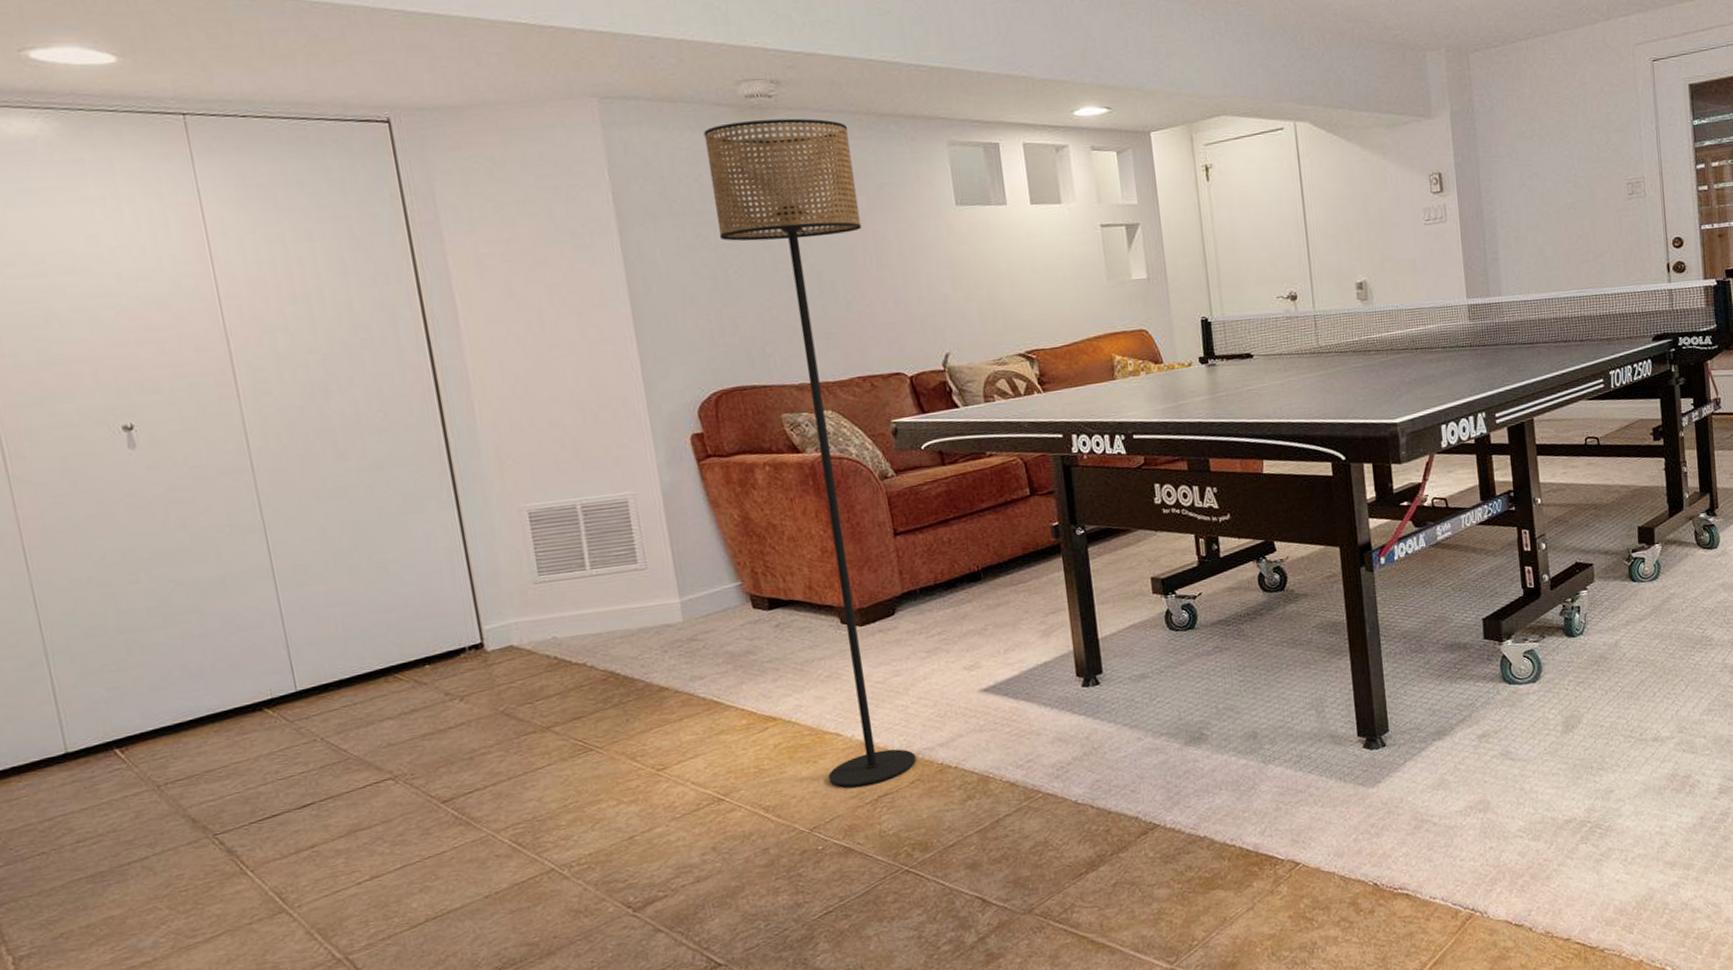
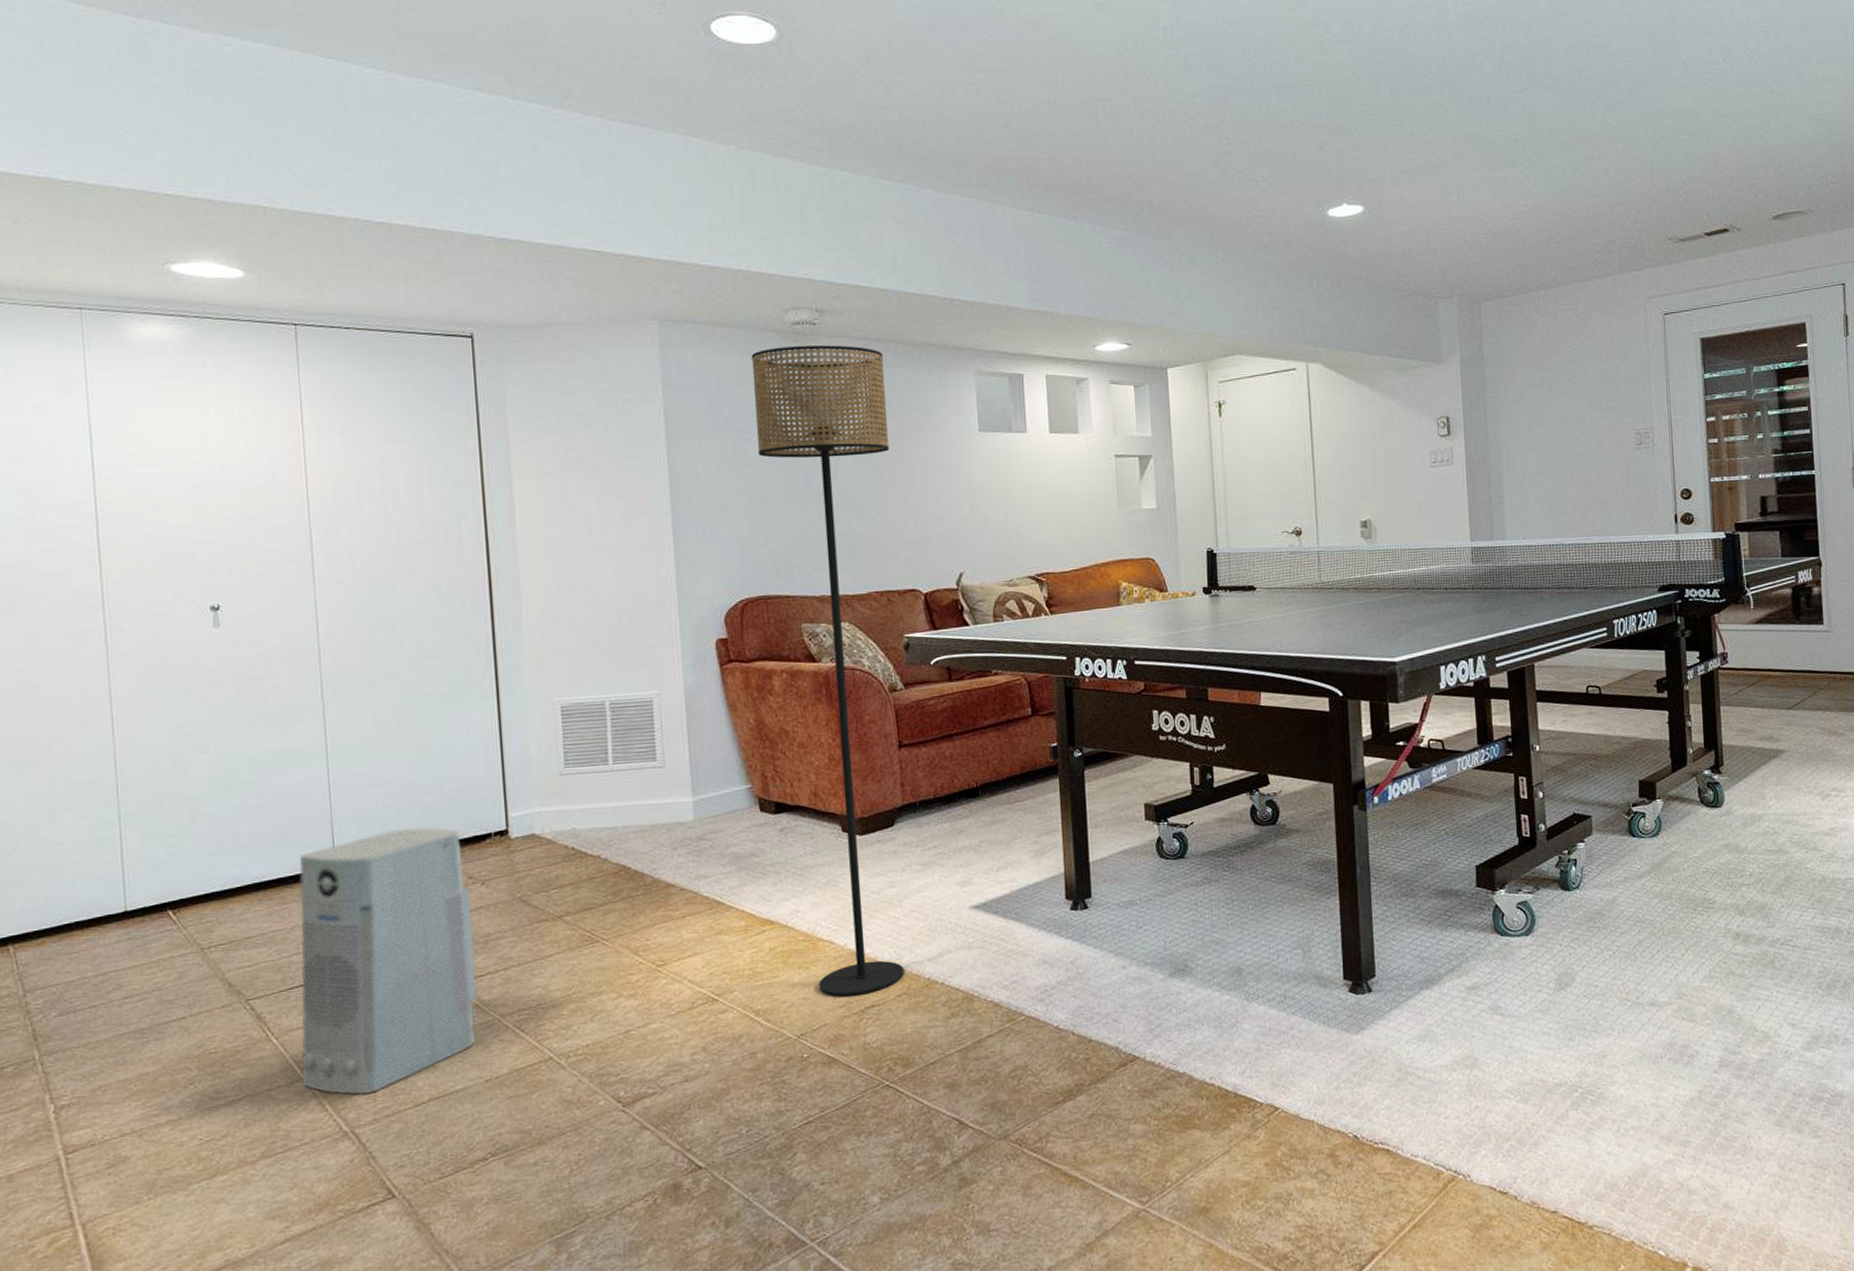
air purifier: none [256,646,469,922] -> present [299,827,478,1096]

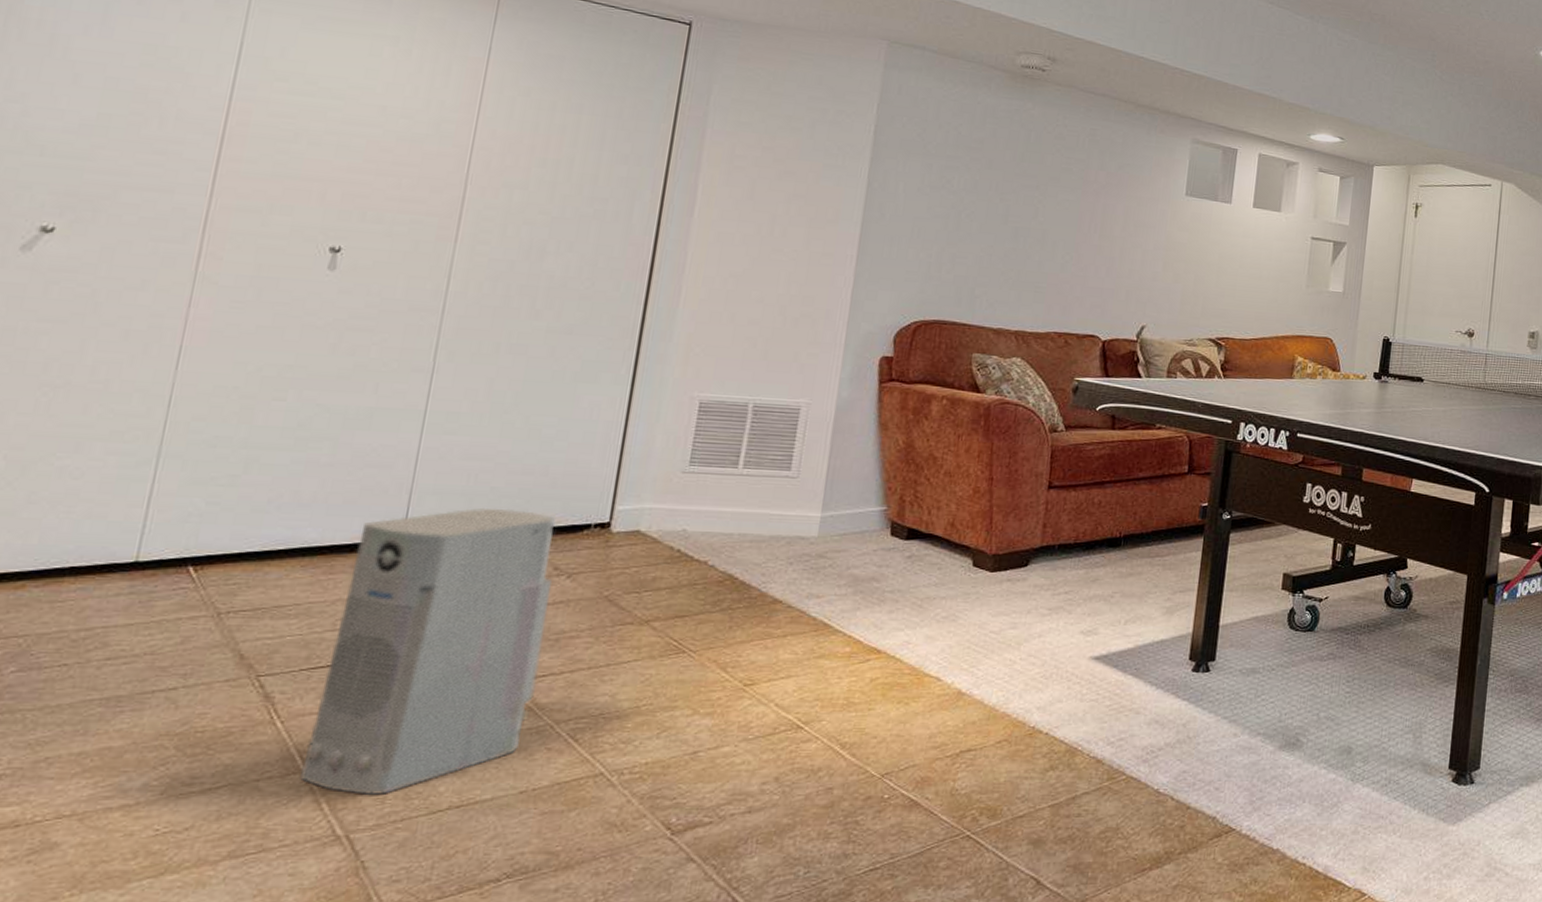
floor lamp: present [751,345,905,997] -> none [916,85,1106,737]

